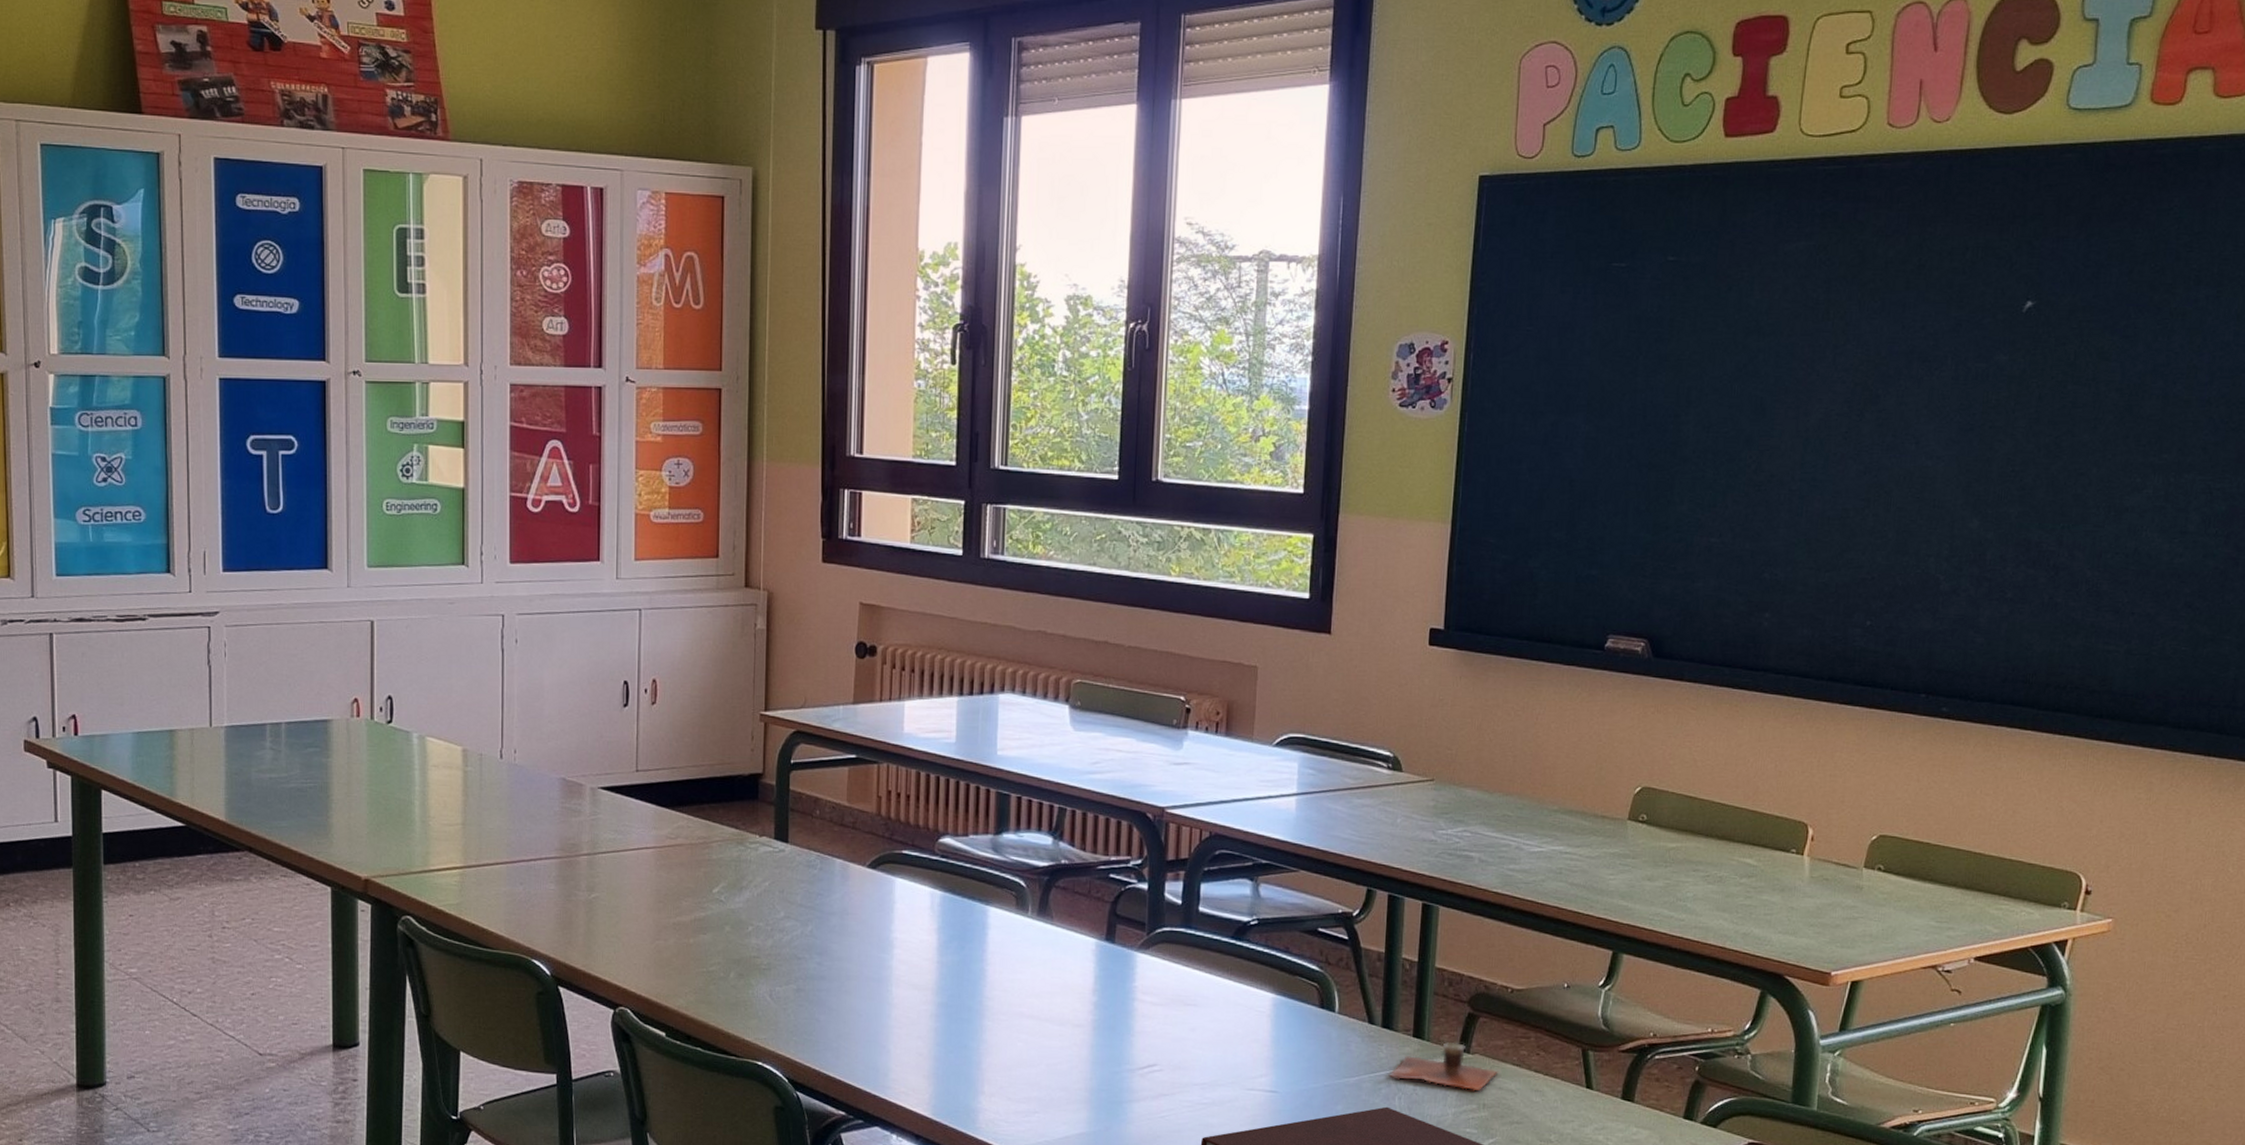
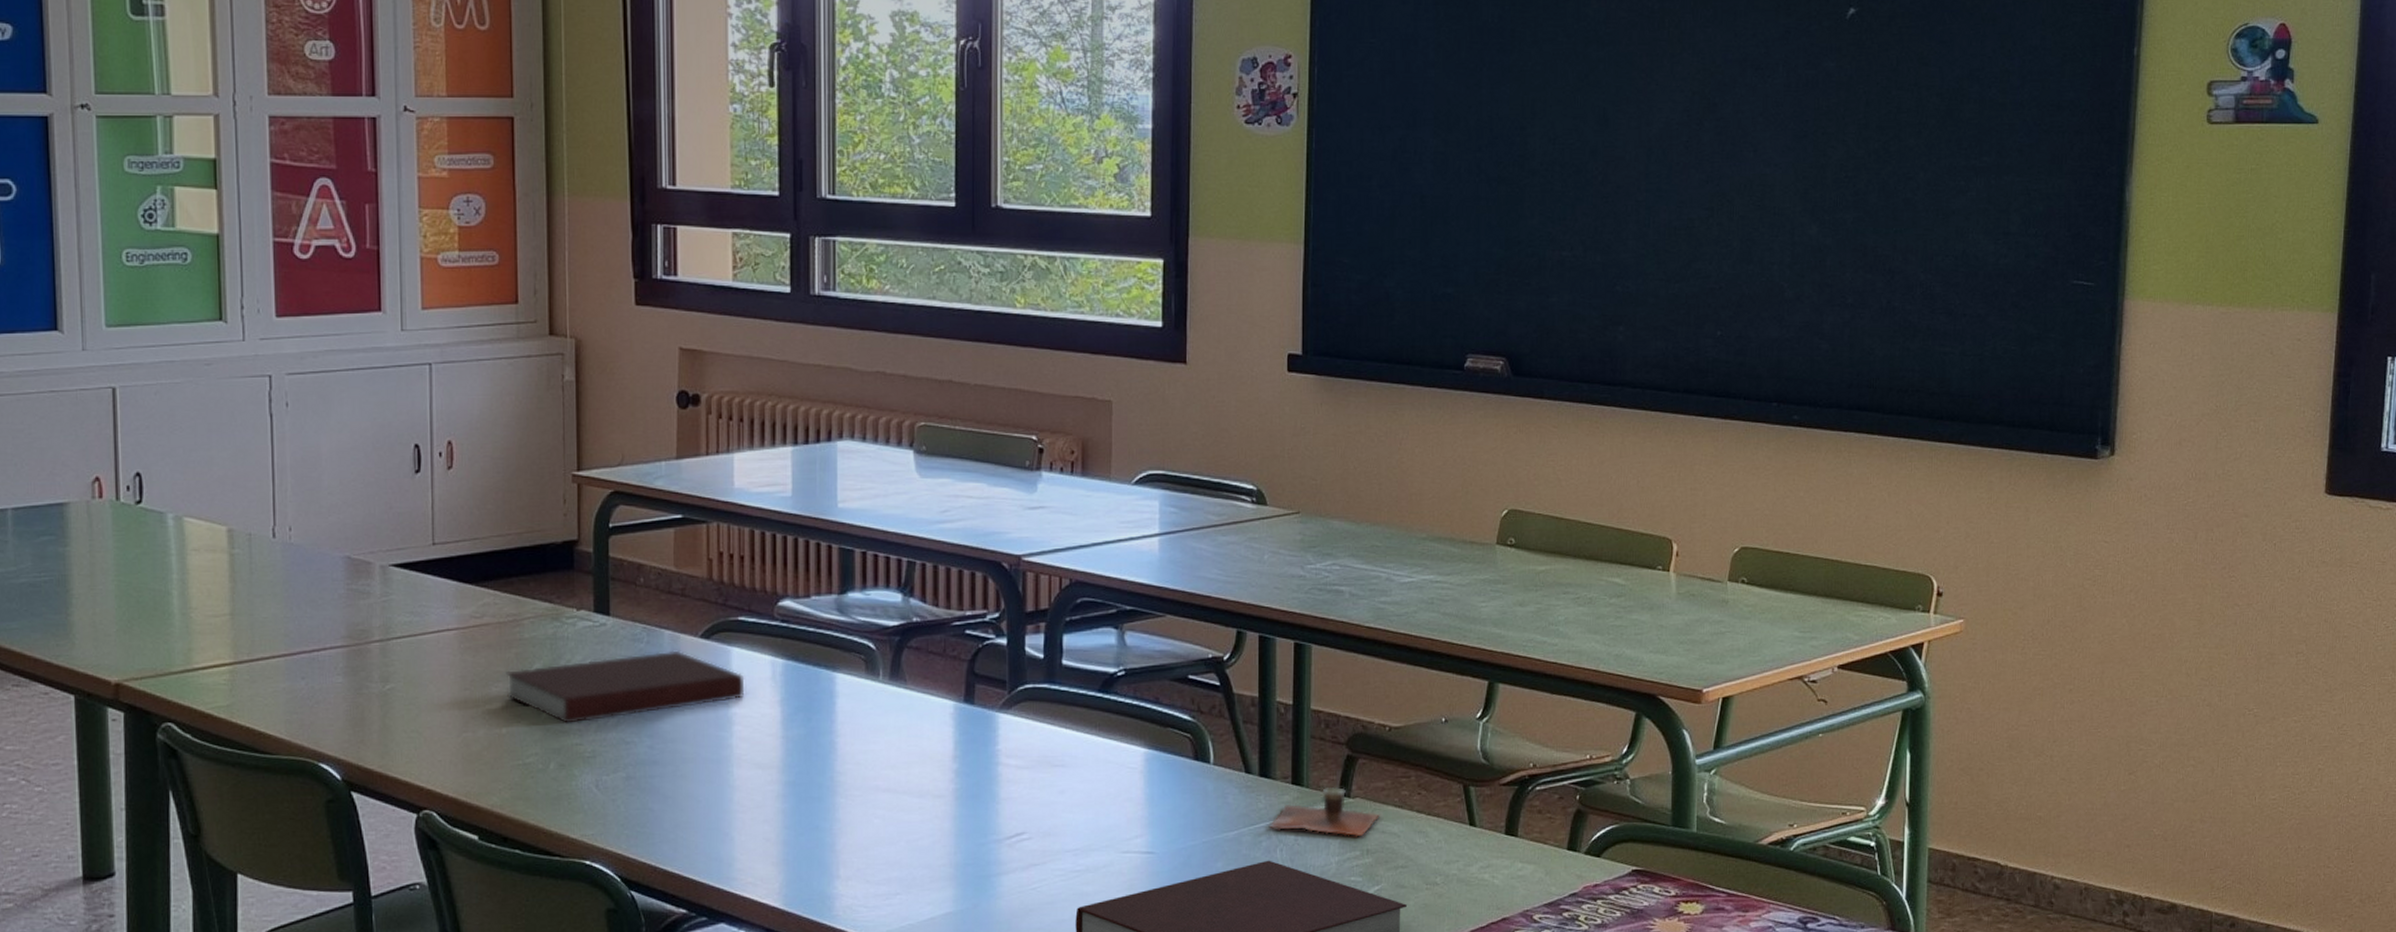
notebook: none [694,877,906,938] -> present [505,650,745,724]

